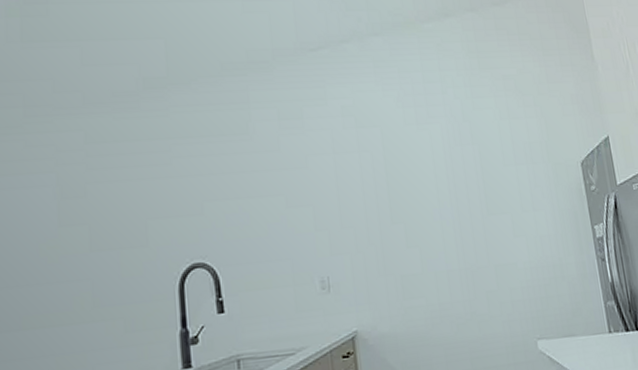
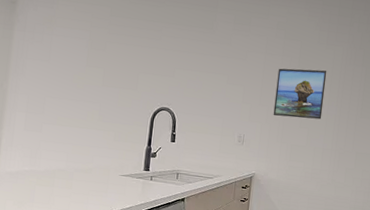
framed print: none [357,160,435,239] -> present [273,68,327,120]

